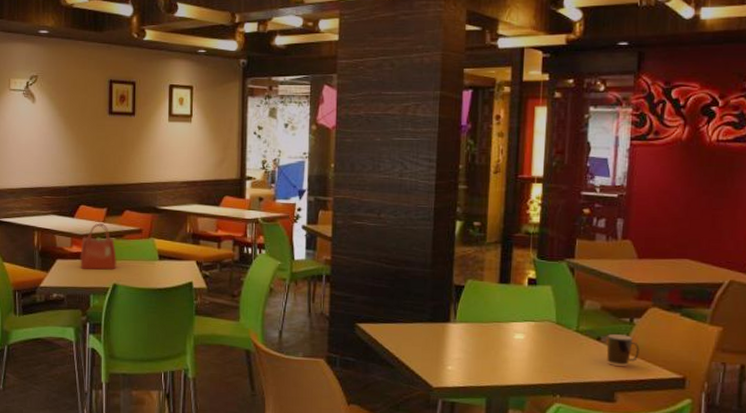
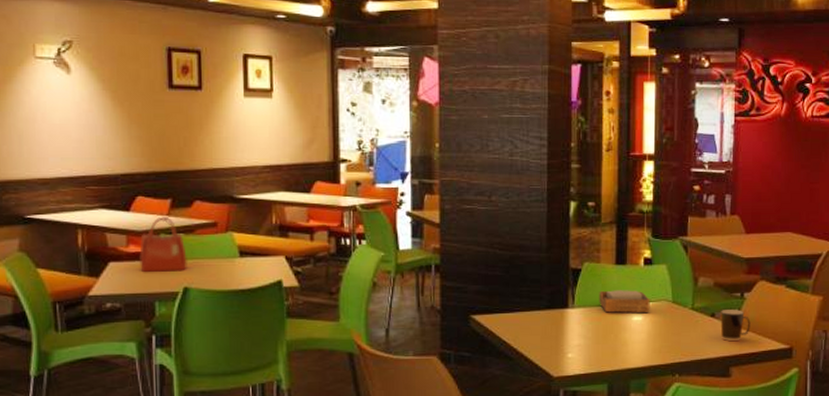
napkin holder: none [481,307,533,333] -> present [599,290,650,314]

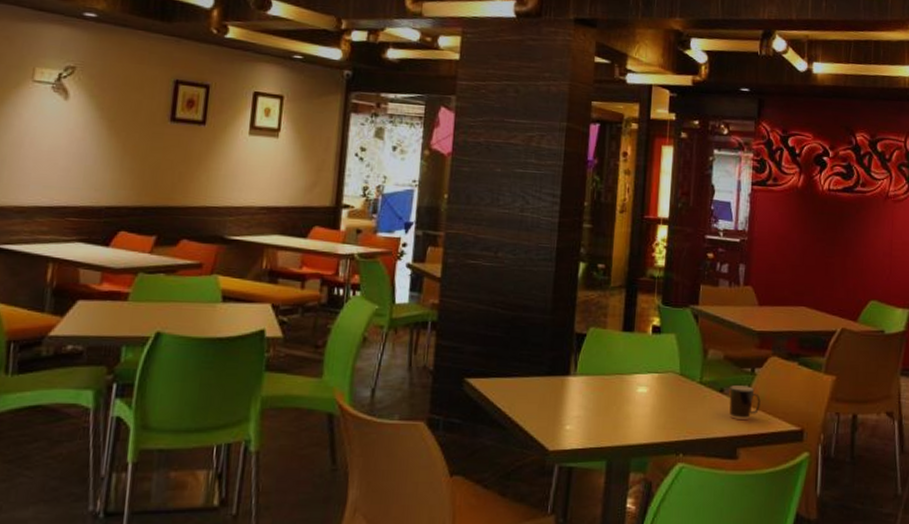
handbag: present [139,216,189,273] -> none [111,253,166,315]
napkin holder: present [599,290,650,314] -> none [603,358,657,386]

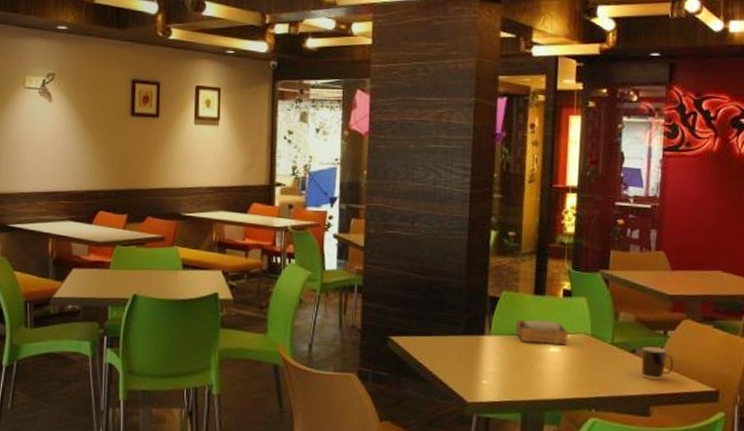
napkin holder: none [603,358,657,386] -> present [516,319,568,346]

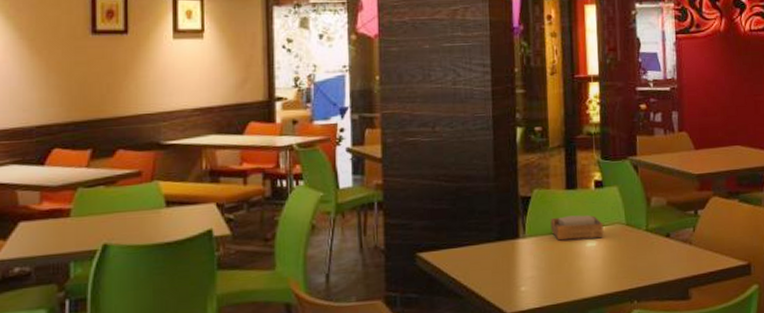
mug: present [641,347,674,380] -> none [675,228,707,262]

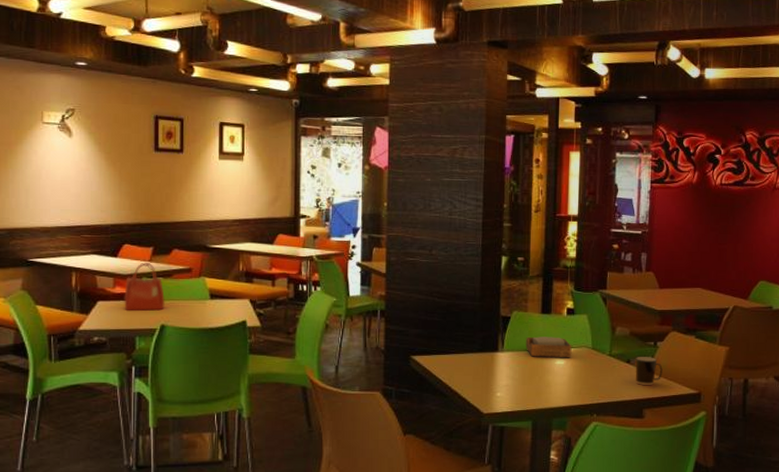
handbag: none [54,168,109,232] -> present [124,262,166,312]
mug: none [675,228,707,262] -> present [635,357,663,386]

